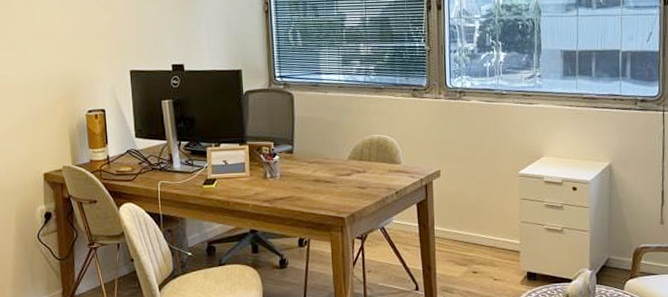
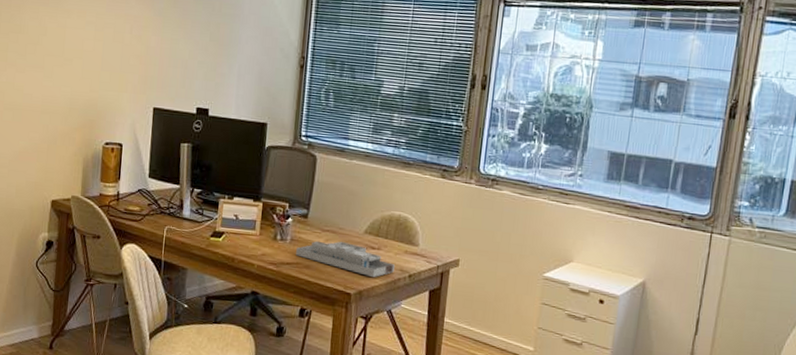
desk organizer: none [287,170,381,200] -> present [296,241,395,278]

